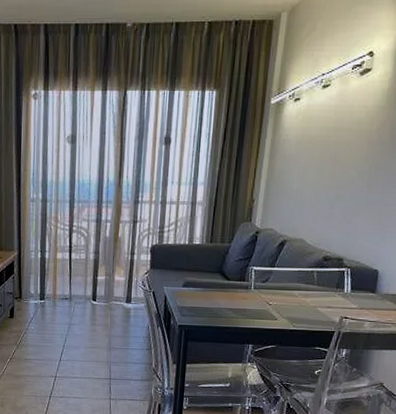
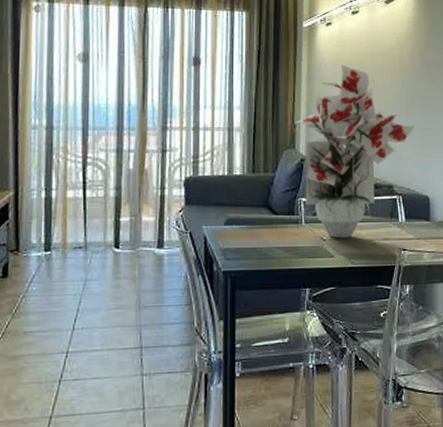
bouquet: none [253,140,374,305] -> present [295,64,415,239]

